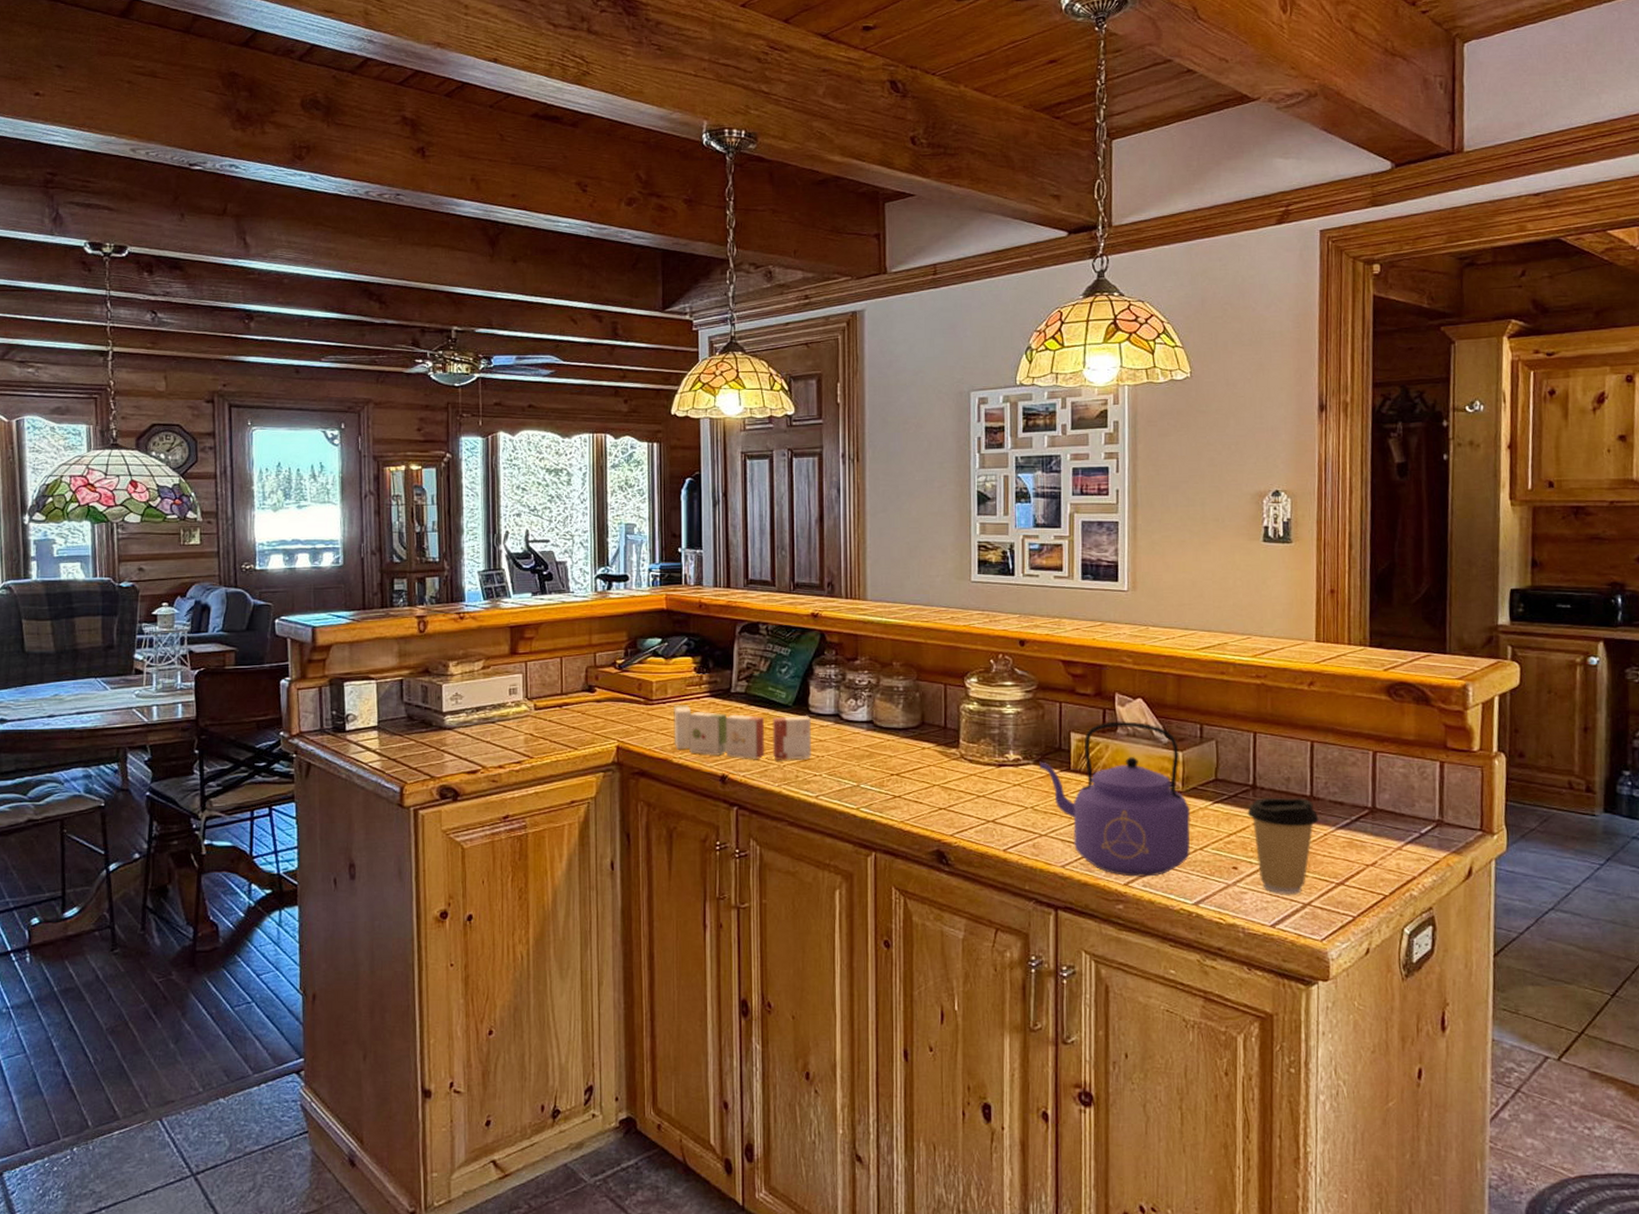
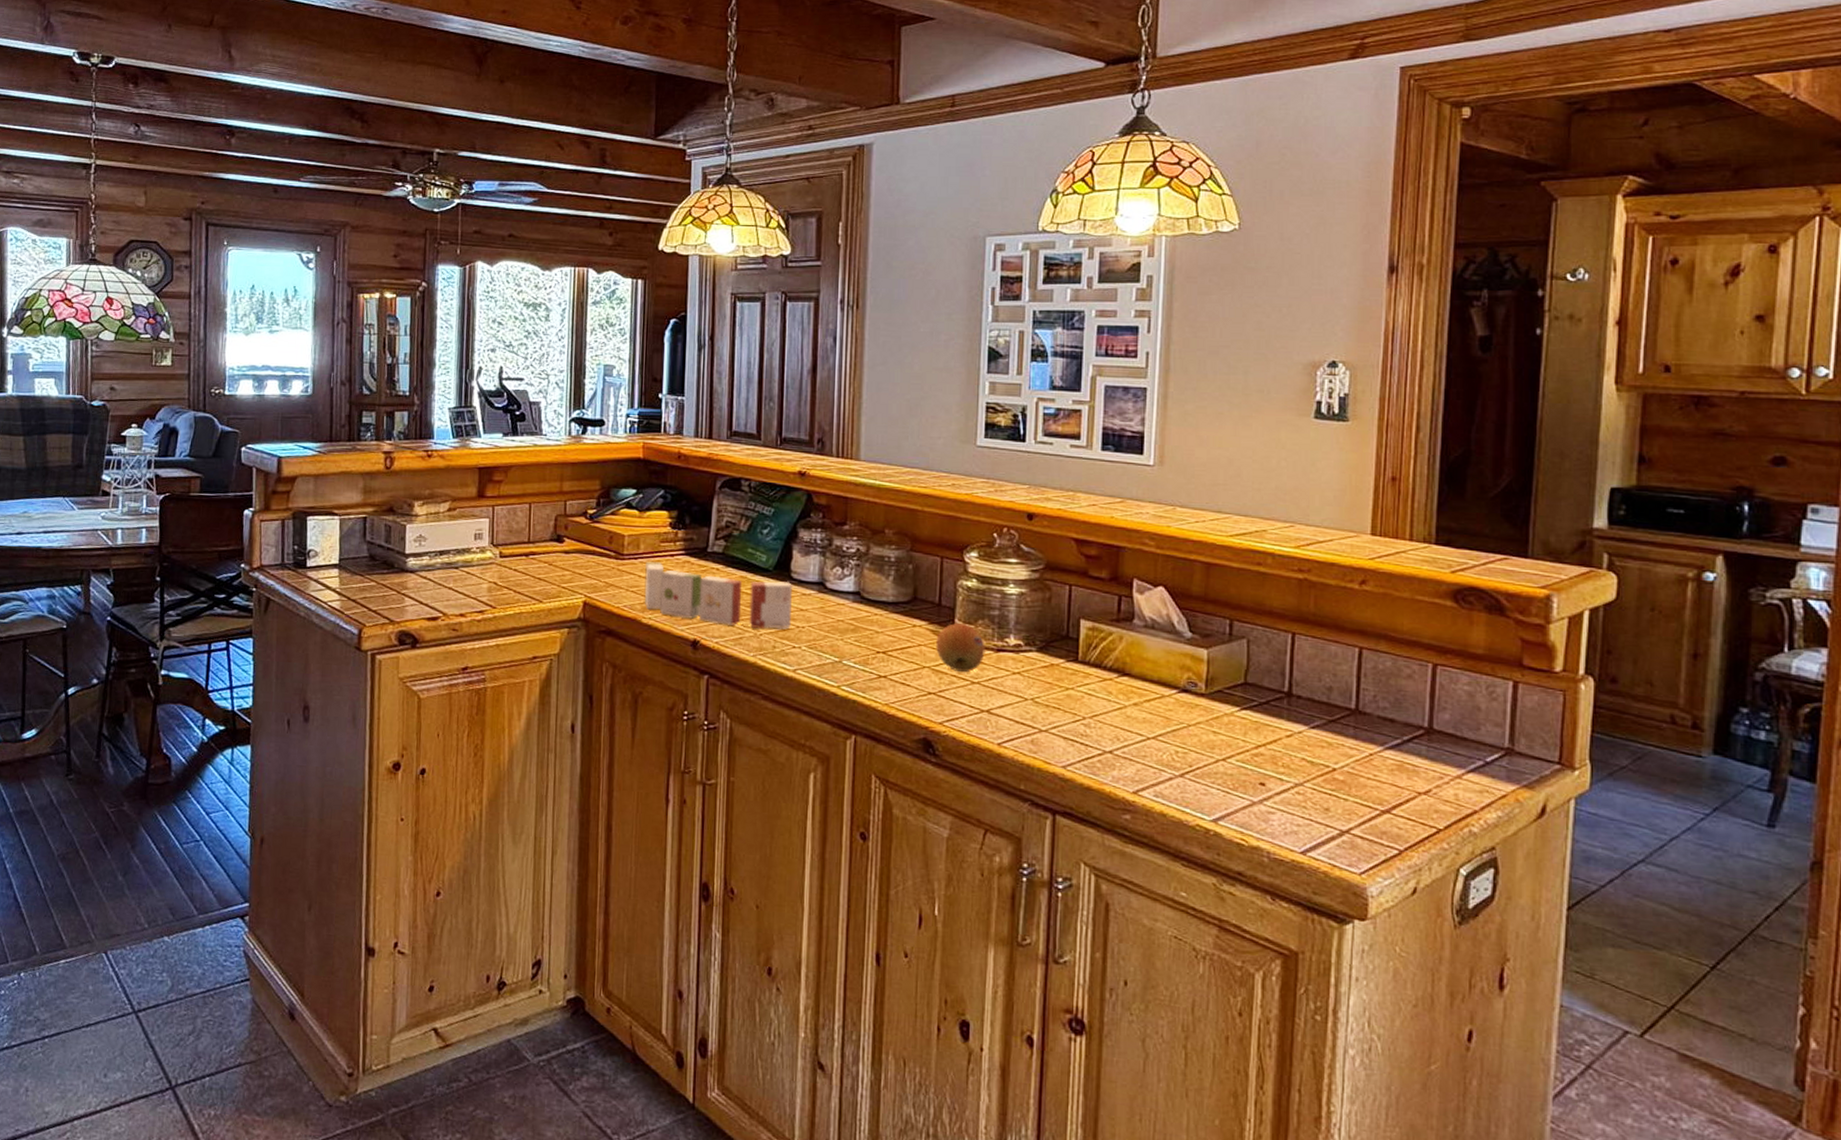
fruit: none [944,744,989,788] -> present [936,623,987,673]
kettle: present [1040,721,1191,877] -> none [1043,610,1213,786]
coffee cup: present [1247,797,1319,894] -> none [1280,707,1364,819]

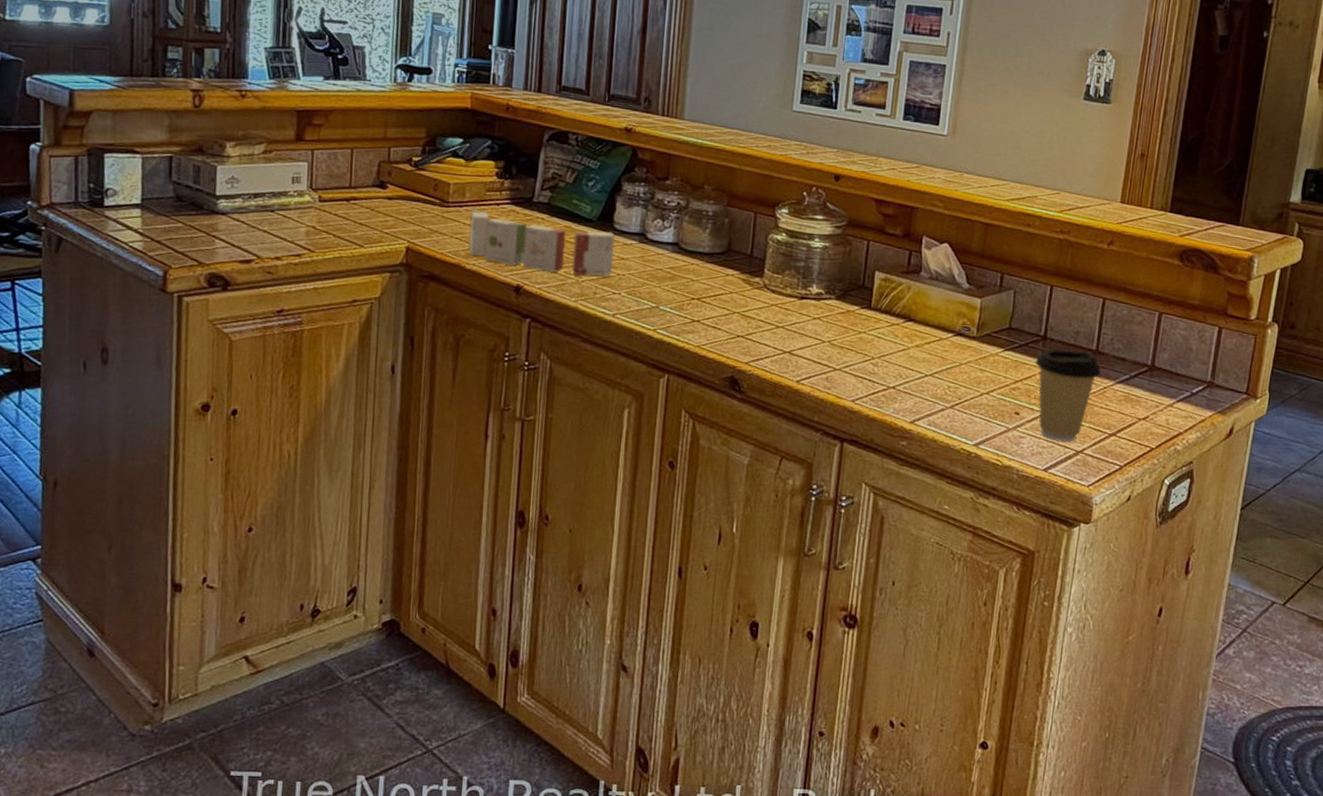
fruit: present [936,623,987,673] -> none [746,273,792,318]
coffee cup: none [1280,707,1364,819] -> present [1035,348,1101,442]

